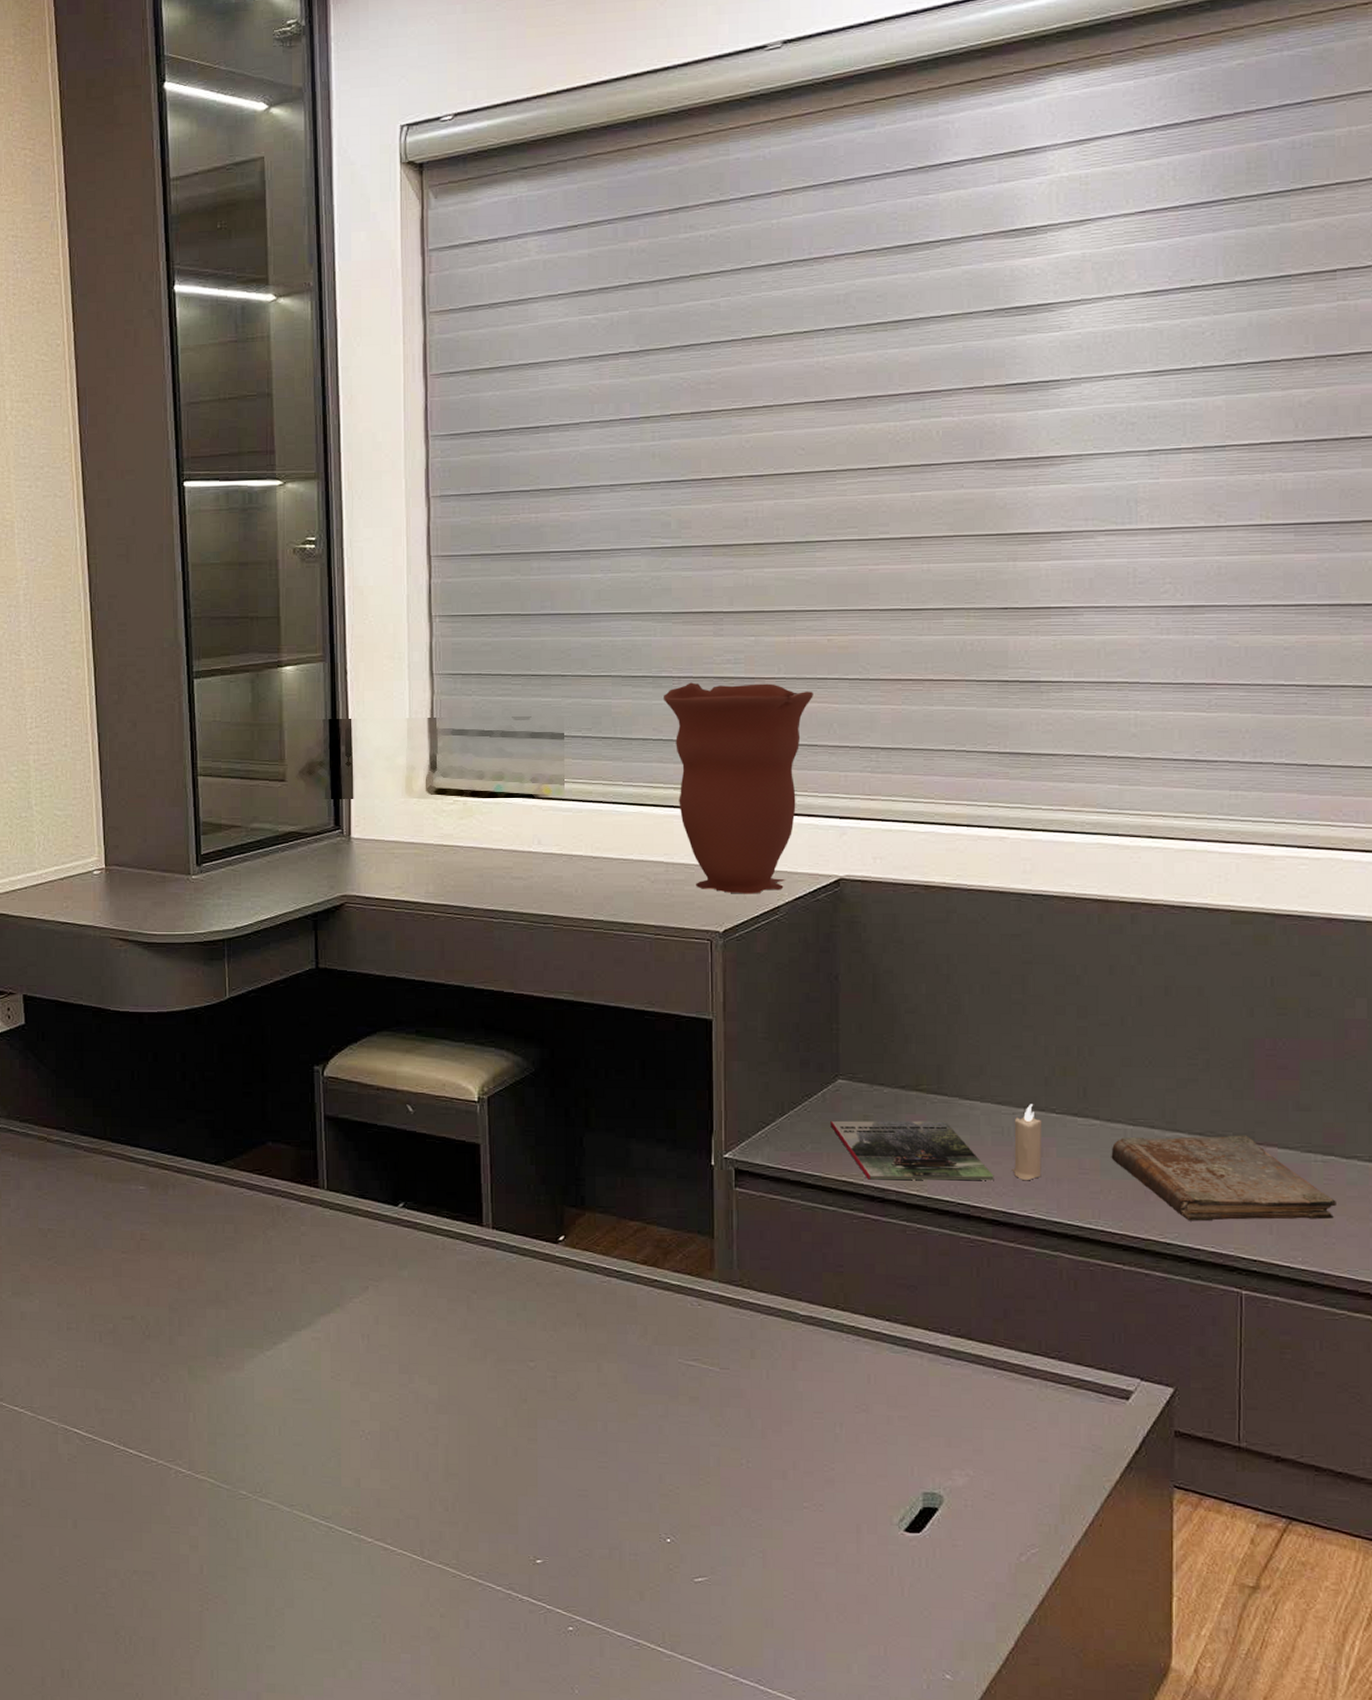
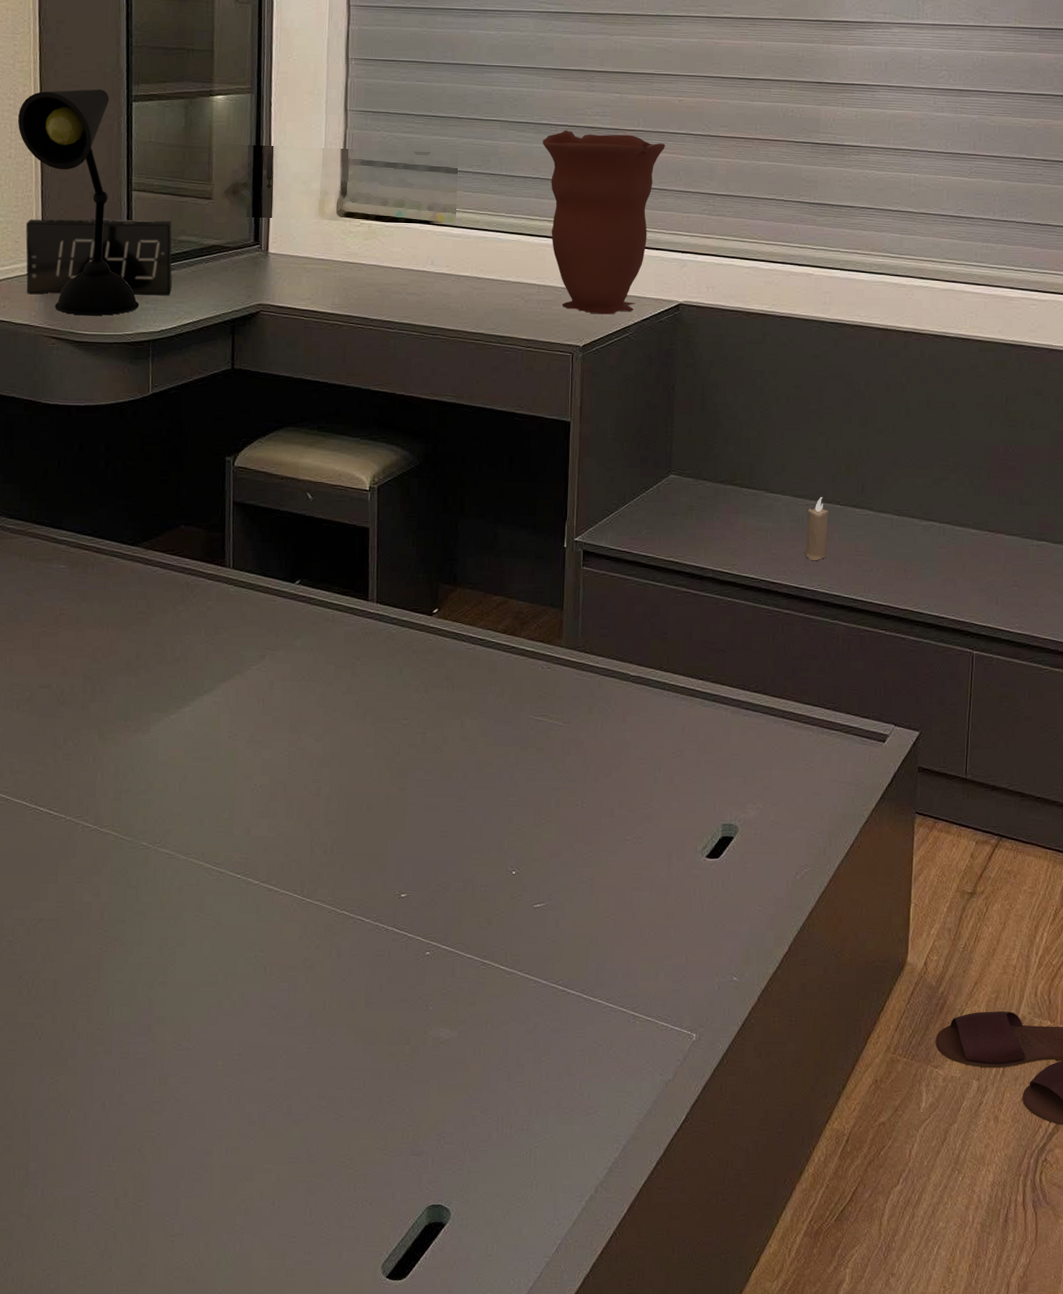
desk lamp: none [72,667,212,914] -> present [17,89,140,316]
alarm clock: none [86,807,246,892] -> present [26,218,172,296]
magazine: present [830,1120,994,1181] -> none [662,509,790,561]
book: present [1111,1135,1336,1222] -> none [880,524,1046,595]

